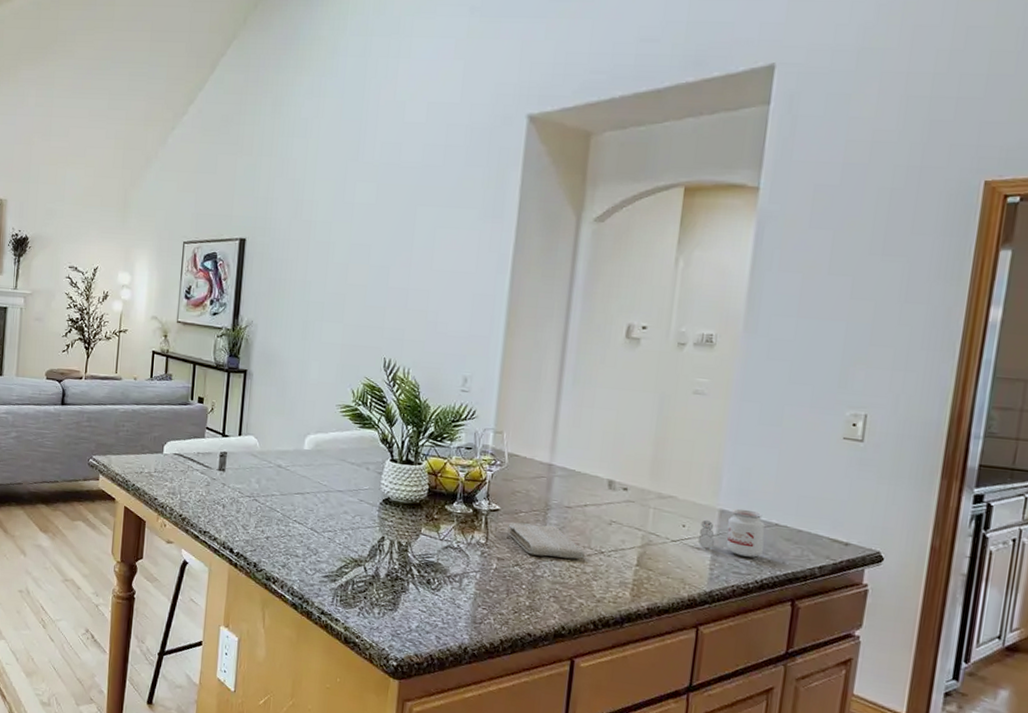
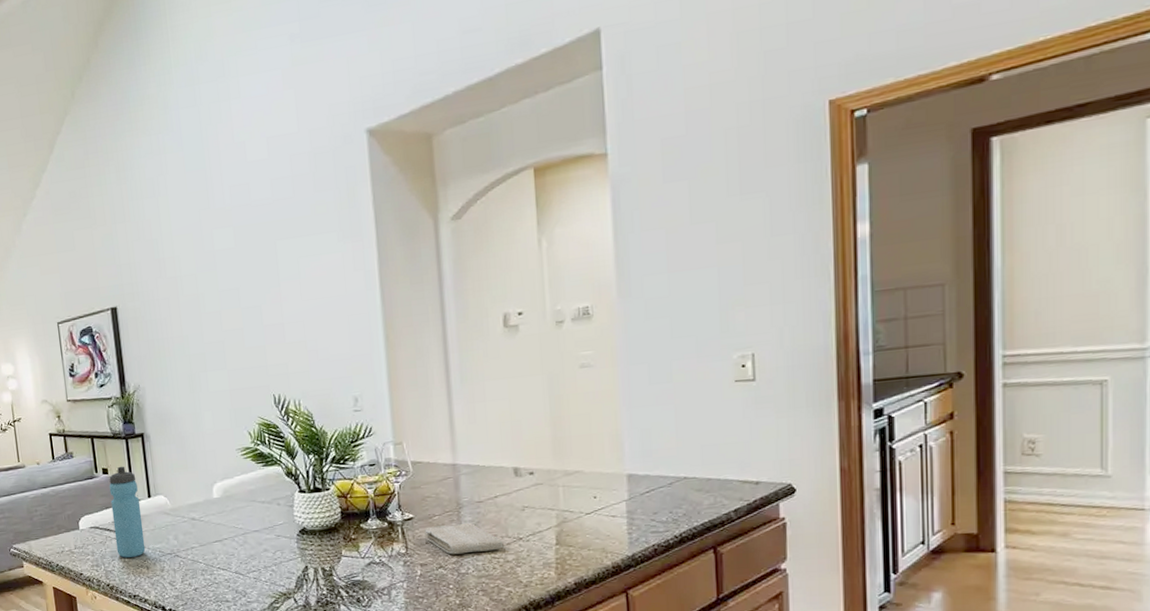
water bottle: none [196,398,231,493] -> present [109,466,146,558]
candle: present [698,508,765,558] -> none [611,468,676,515]

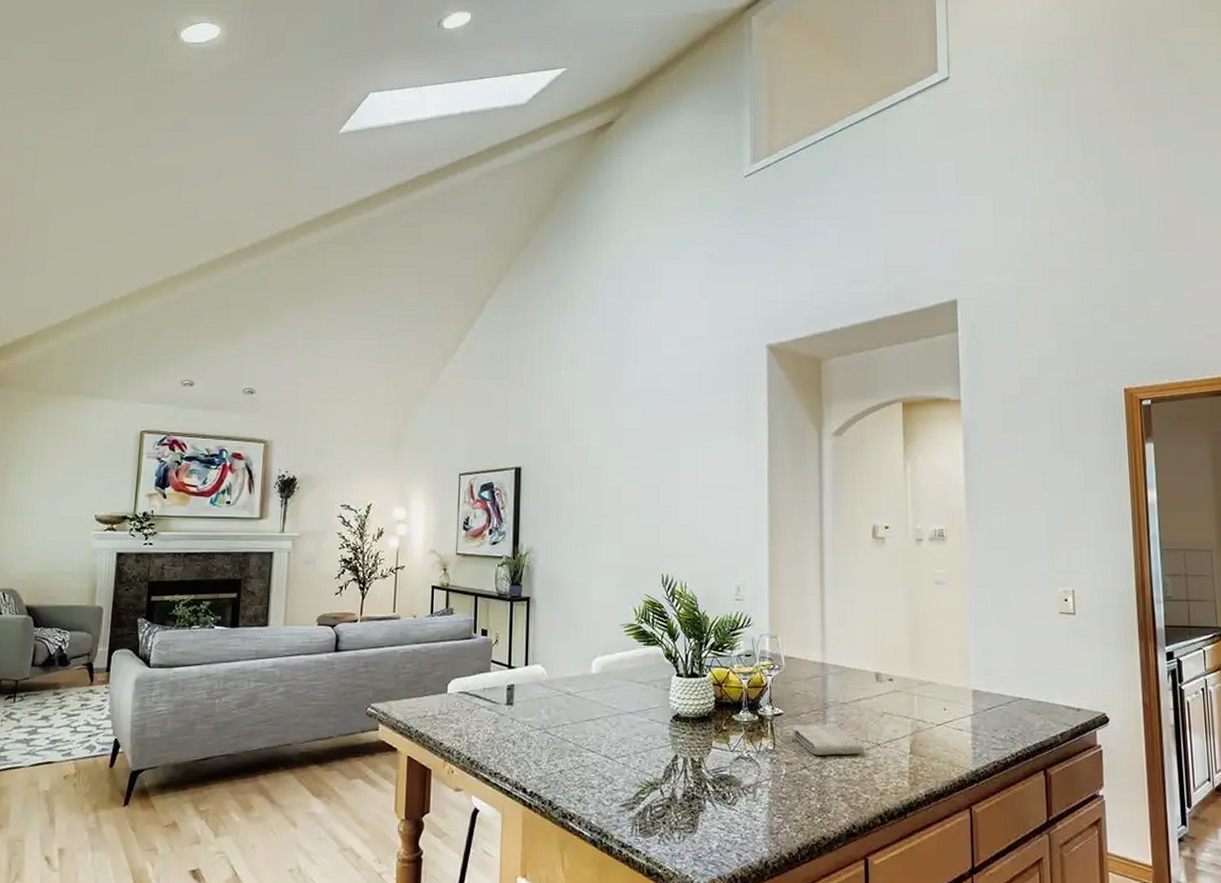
water bottle: present [109,466,146,558] -> none [483,629,516,729]

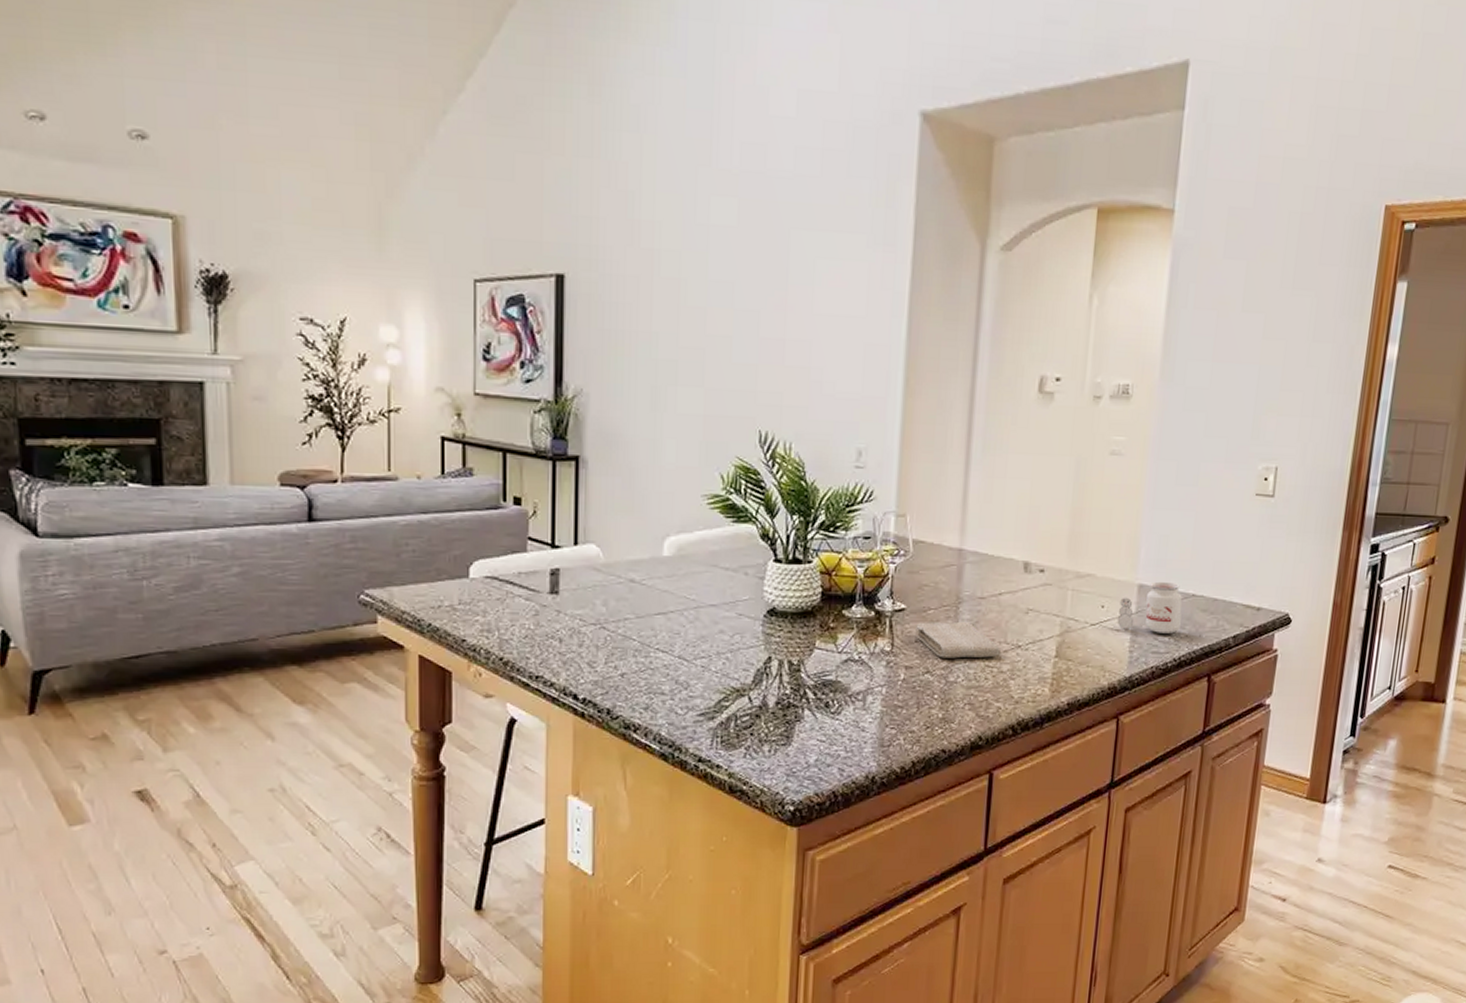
candle: none [958,687,1013,732] -> present [1117,581,1182,634]

